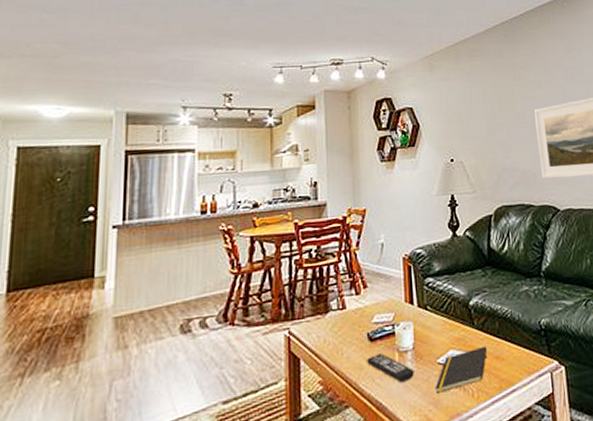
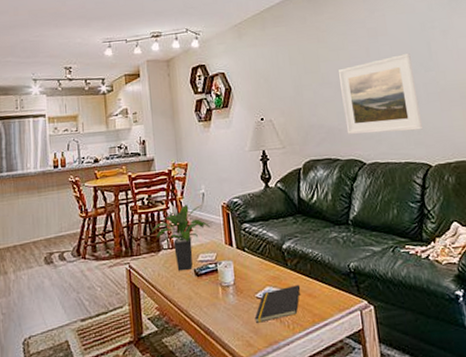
potted plant: none [319,257,390,336] -> present [152,205,211,272]
remote control: present [367,353,414,382] -> none [195,287,236,312]

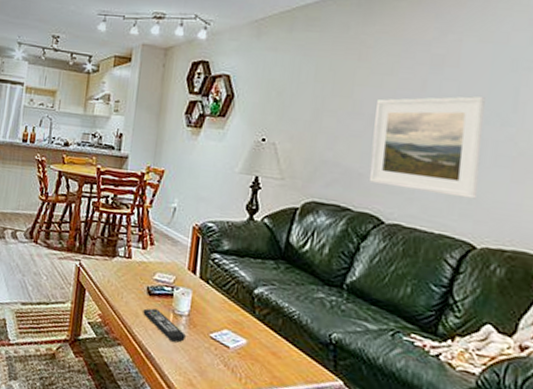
potted plant: present [152,205,211,272] -> none [110,212,176,286]
remote control: none [195,287,236,312] -> present [143,308,186,343]
notepad: present [254,284,301,323] -> none [203,334,265,370]

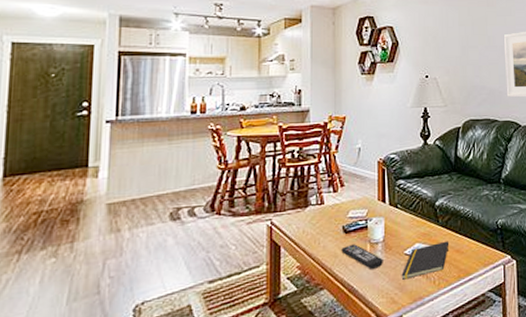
notepad: none [203,334,265,370] -> present [401,241,450,280]

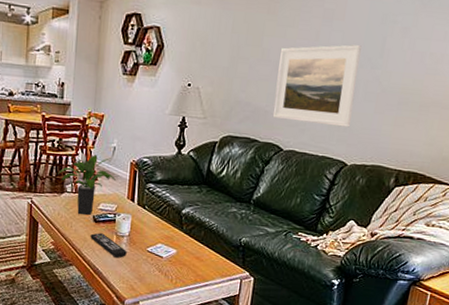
potted plant: none [300,159,365,228] -> present [58,152,117,215]
notepad: present [401,241,450,280] -> none [142,247,191,273]

